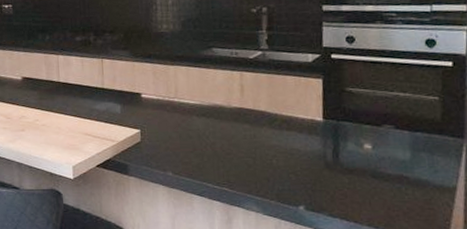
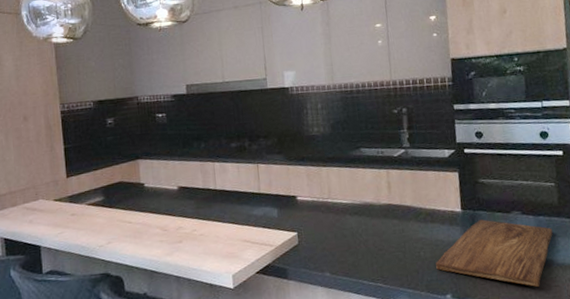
cutting board: none [289,131,431,207] -> present [436,219,553,287]

